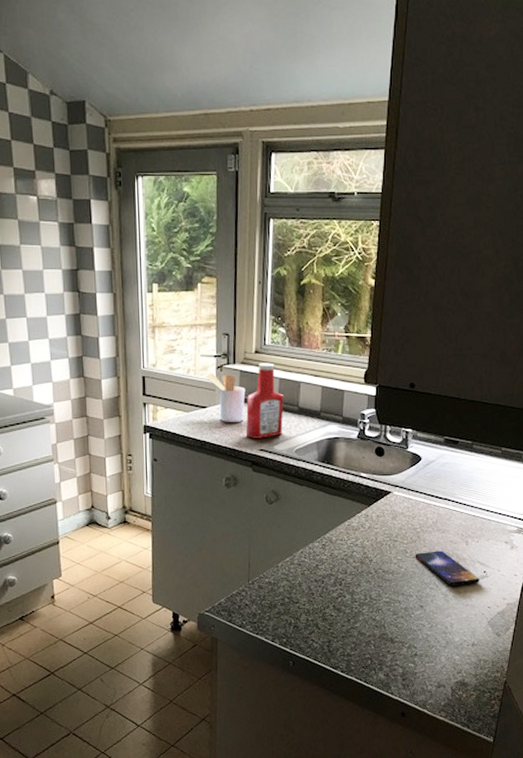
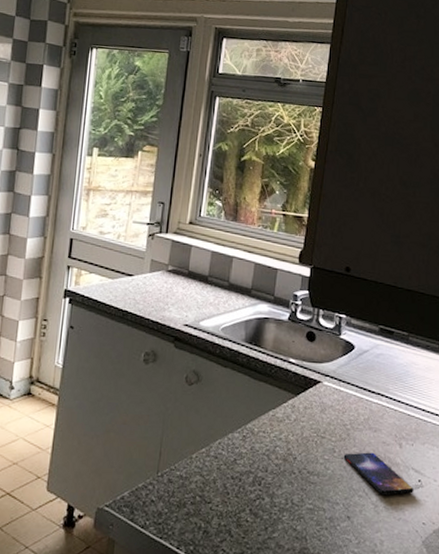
utensil holder: present [206,373,246,423] -> none [136,240,176,295]
ketchup bottle: present [245,362,284,439] -> none [171,234,215,313]

